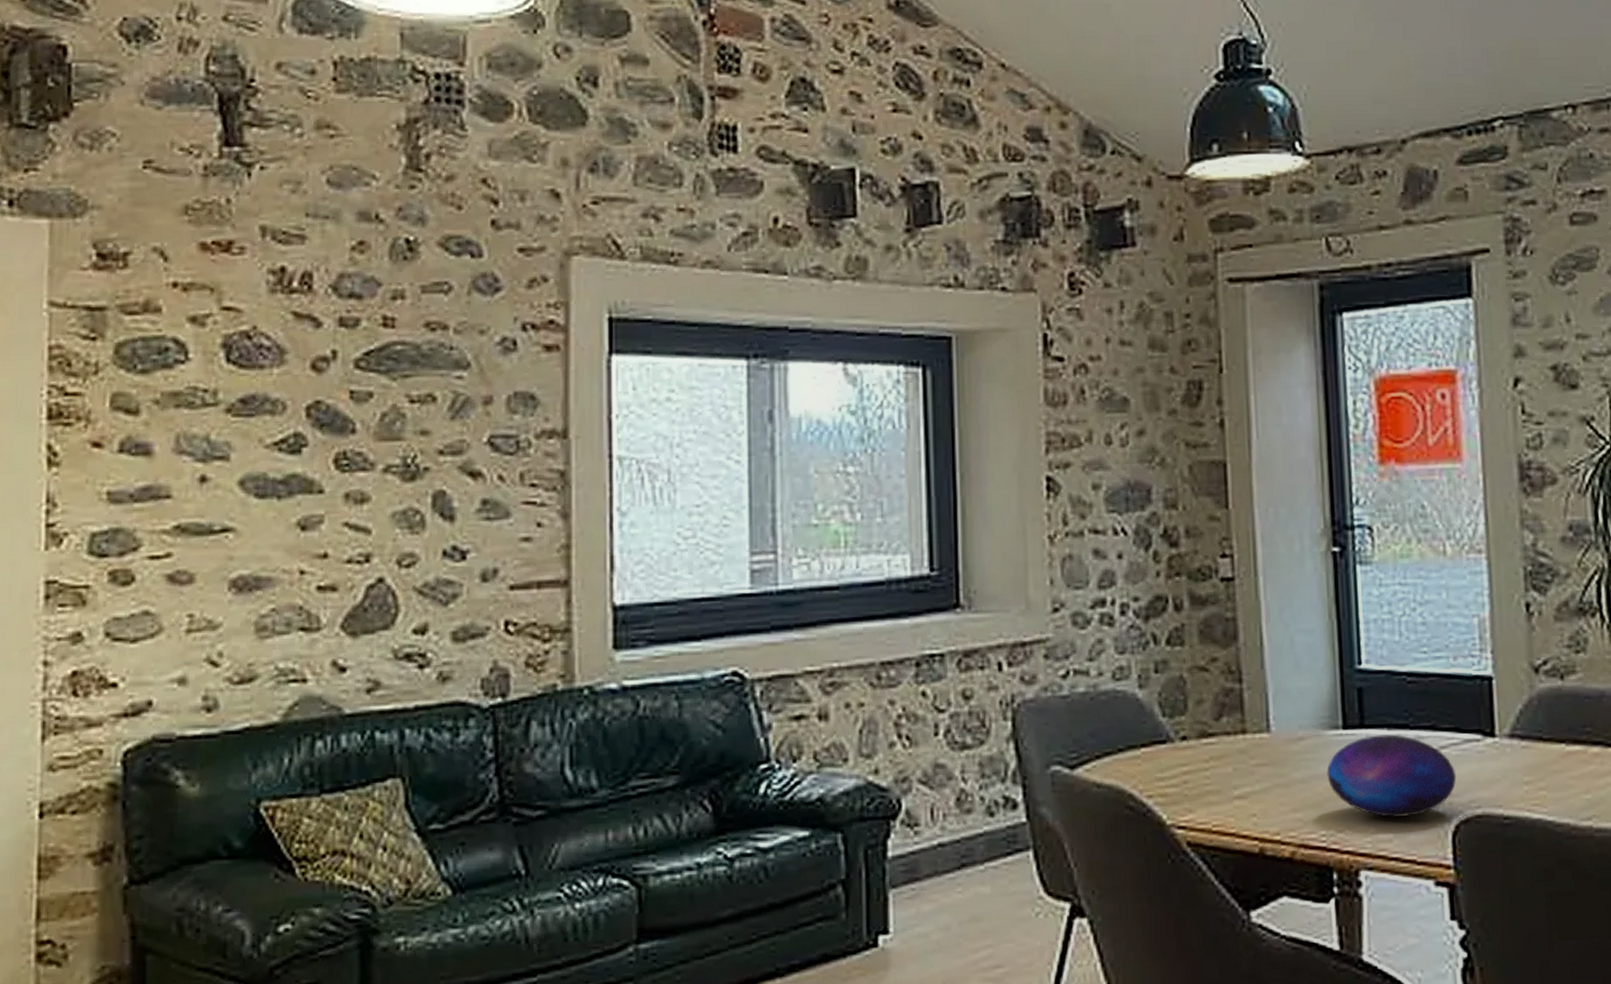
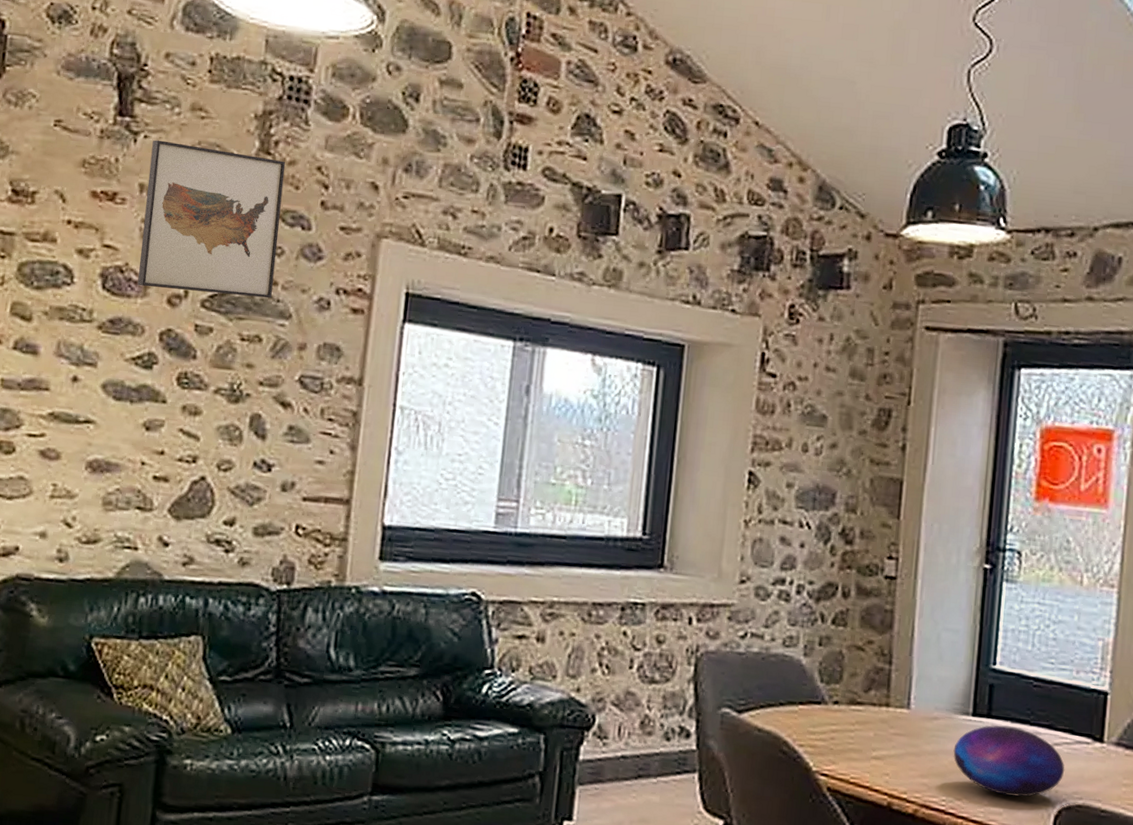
wall art: none [270,170,443,353] -> present [137,140,286,299]

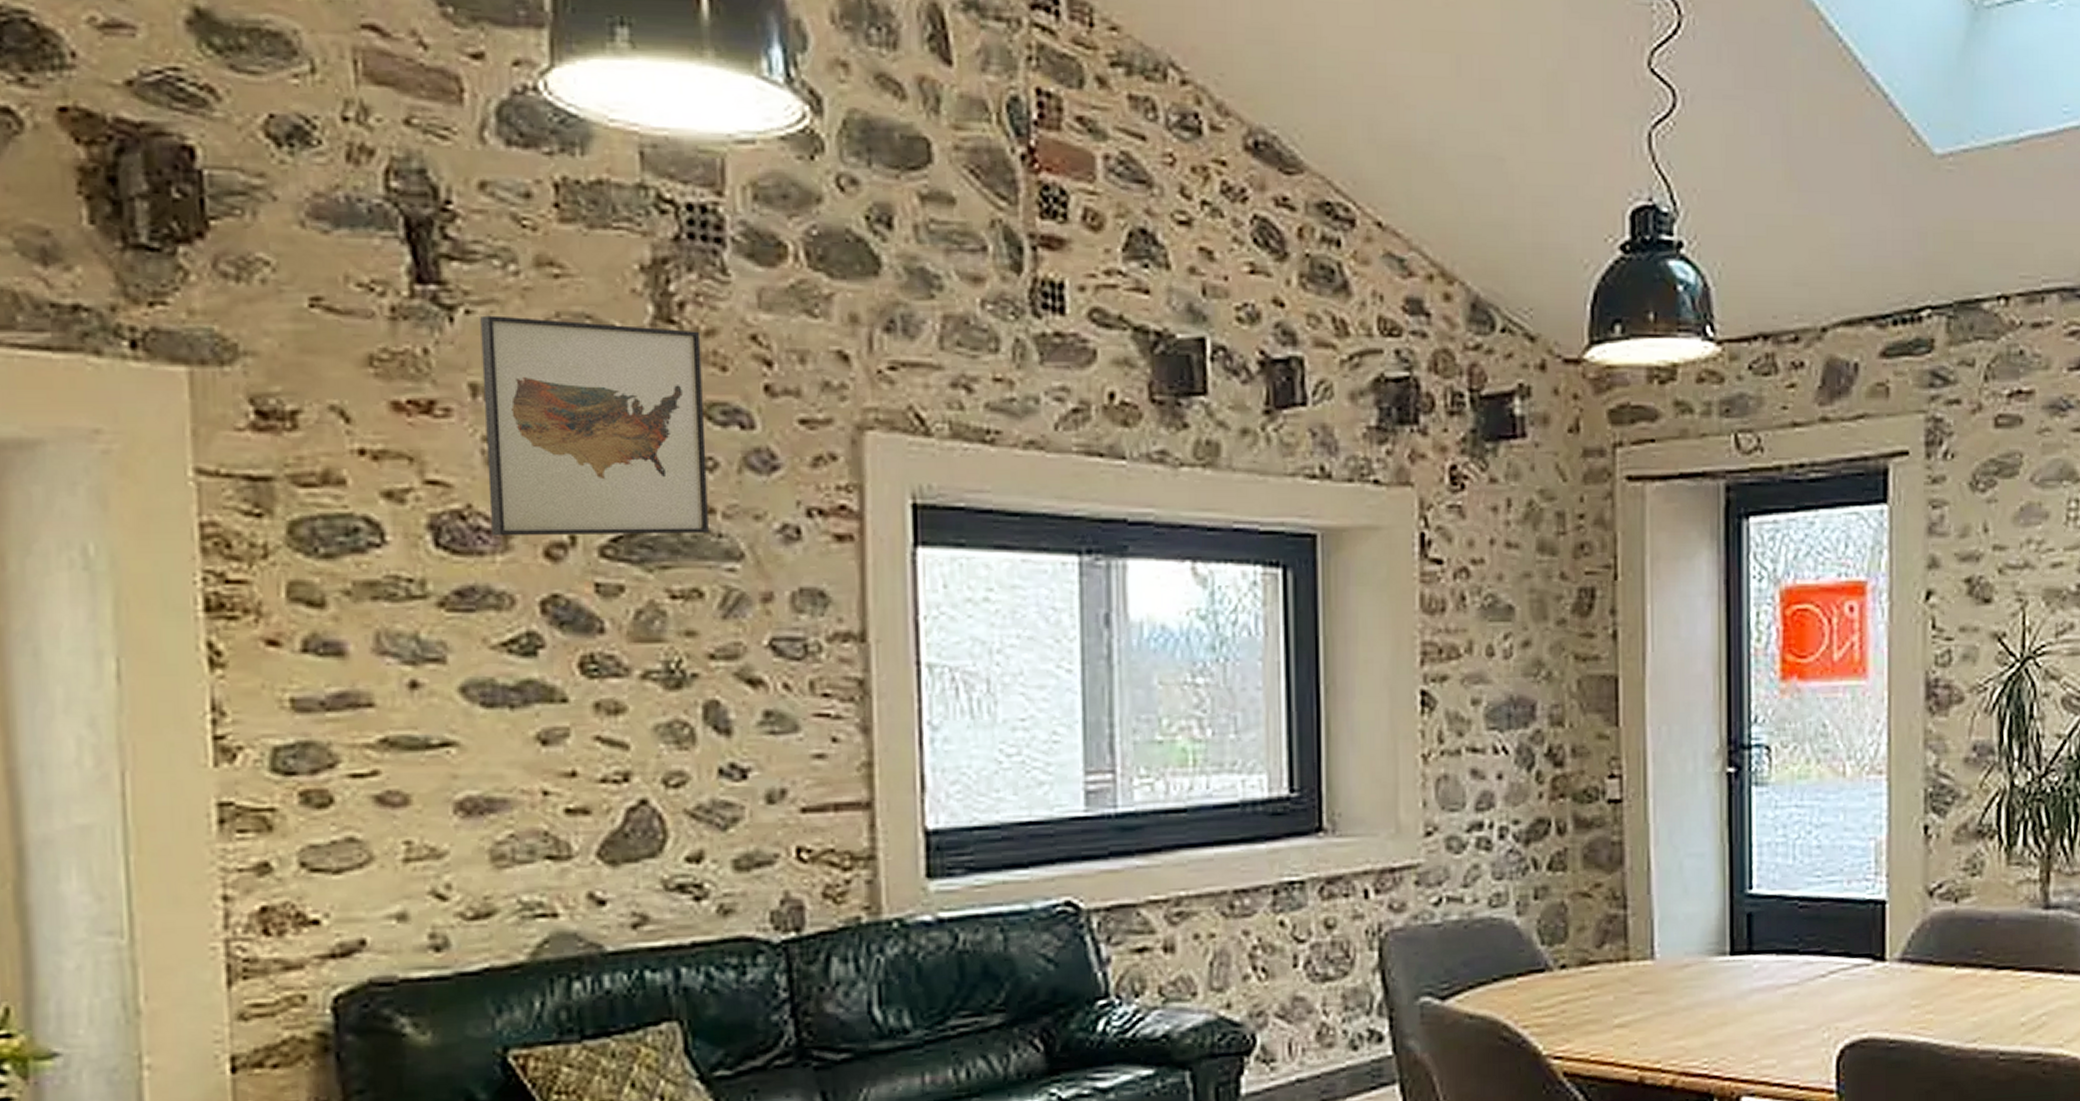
decorative orb: present [953,725,1065,797] -> none [1711,960,1844,1044]

